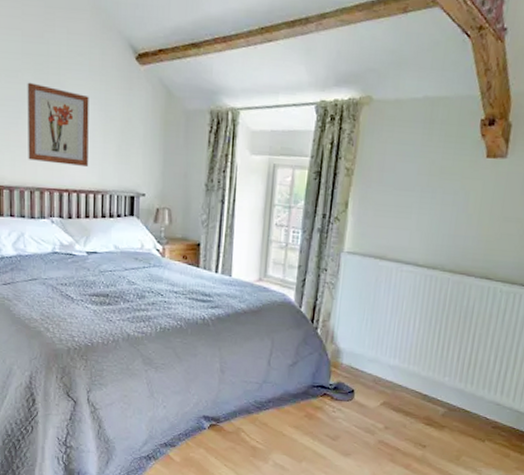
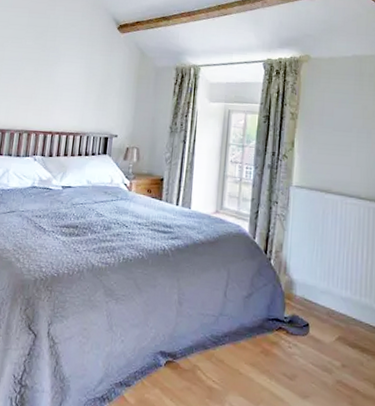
wall art: present [27,82,89,166] -> none [21,47,78,112]

